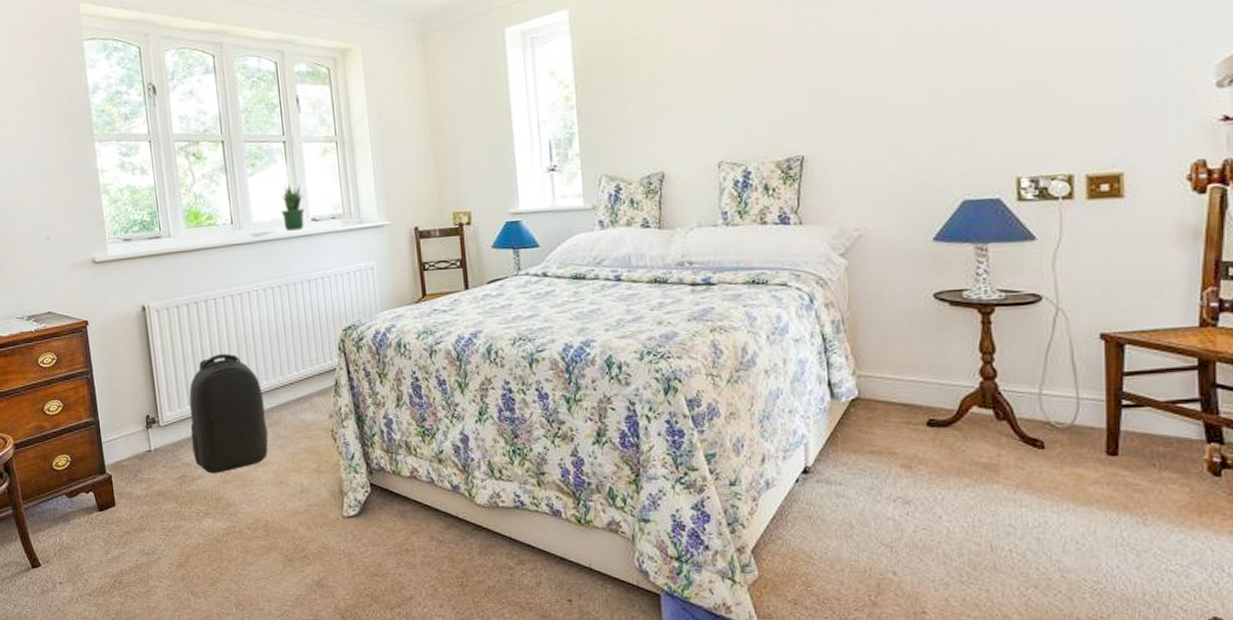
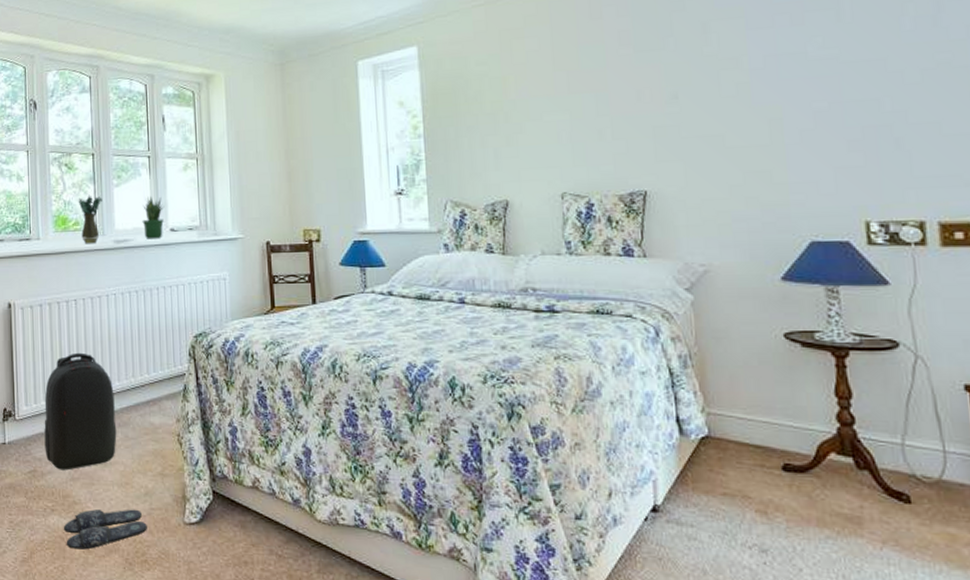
vase: none [210,186,236,240] -> present [78,194,102,244]
slippers: none [219,507,305,550] -> present [64,509,147,550]

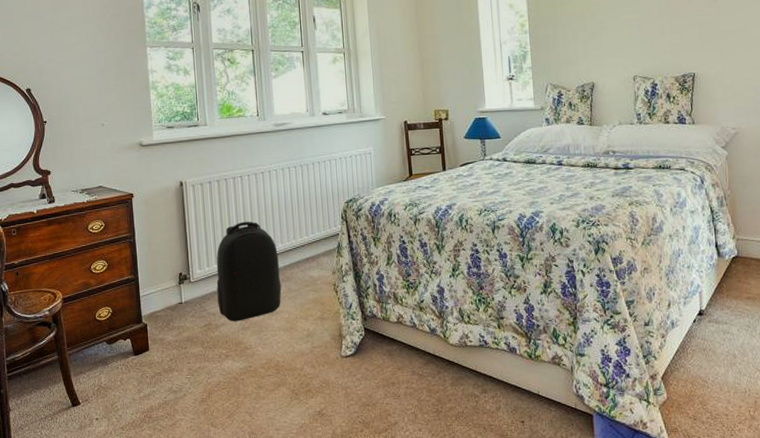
slippers: present [64,509,147,550] -> none [237,349,310,387]
vase: present [78,194,102,244] -> none [240,85,262,128]
planter: present [142,196,165,239] -> none [298,86,317,122]

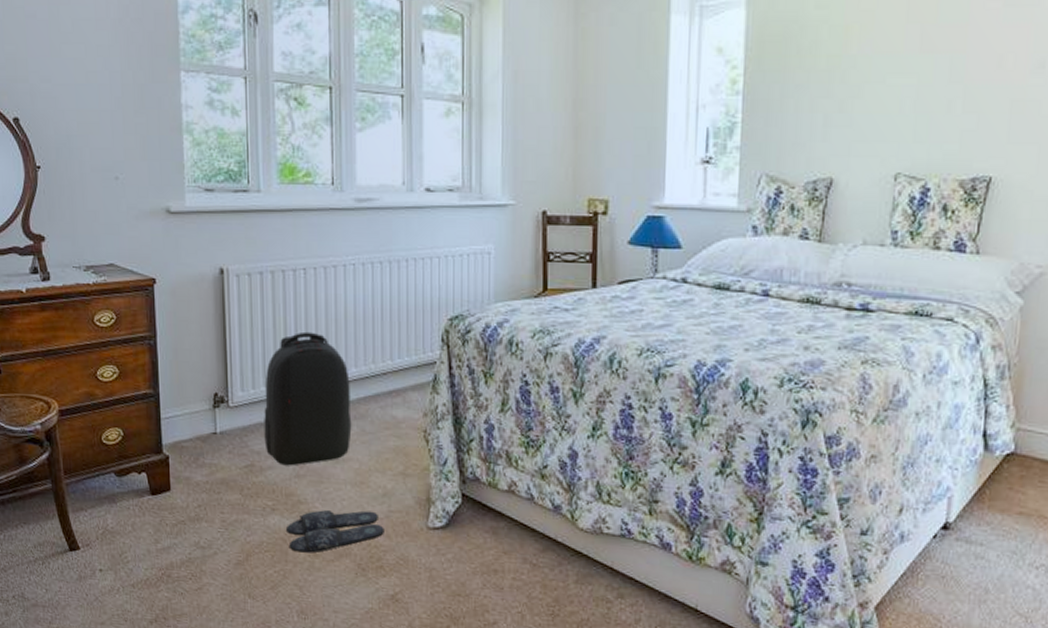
slippers: none [237,349,310,387] -> present [287,510,384,553]

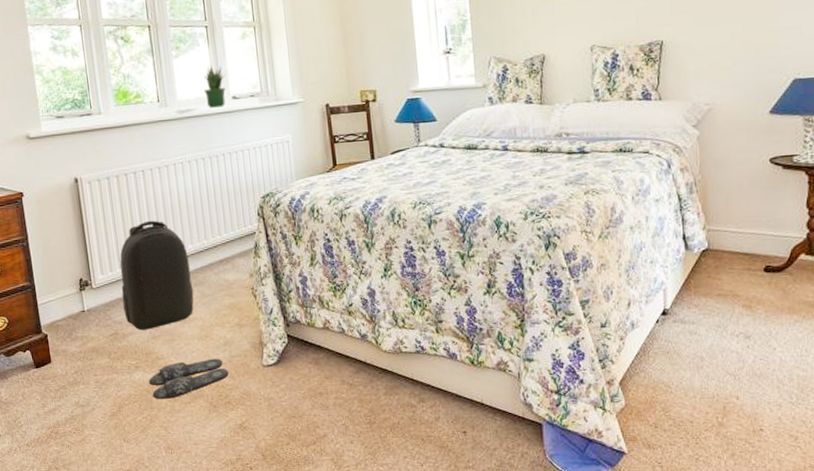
planter: none [390,146,419,200] -> present [203,66,226,108]

